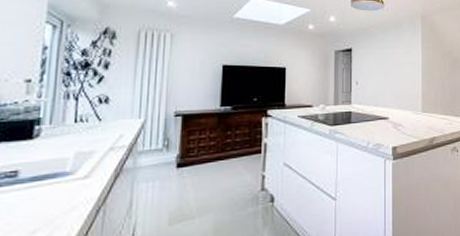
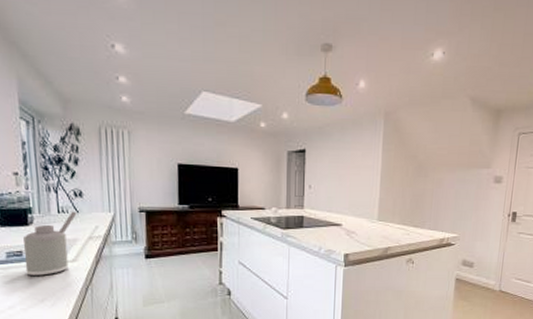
soap dispenser: none [17,119,99,201] -> present [23,211,77,276]

